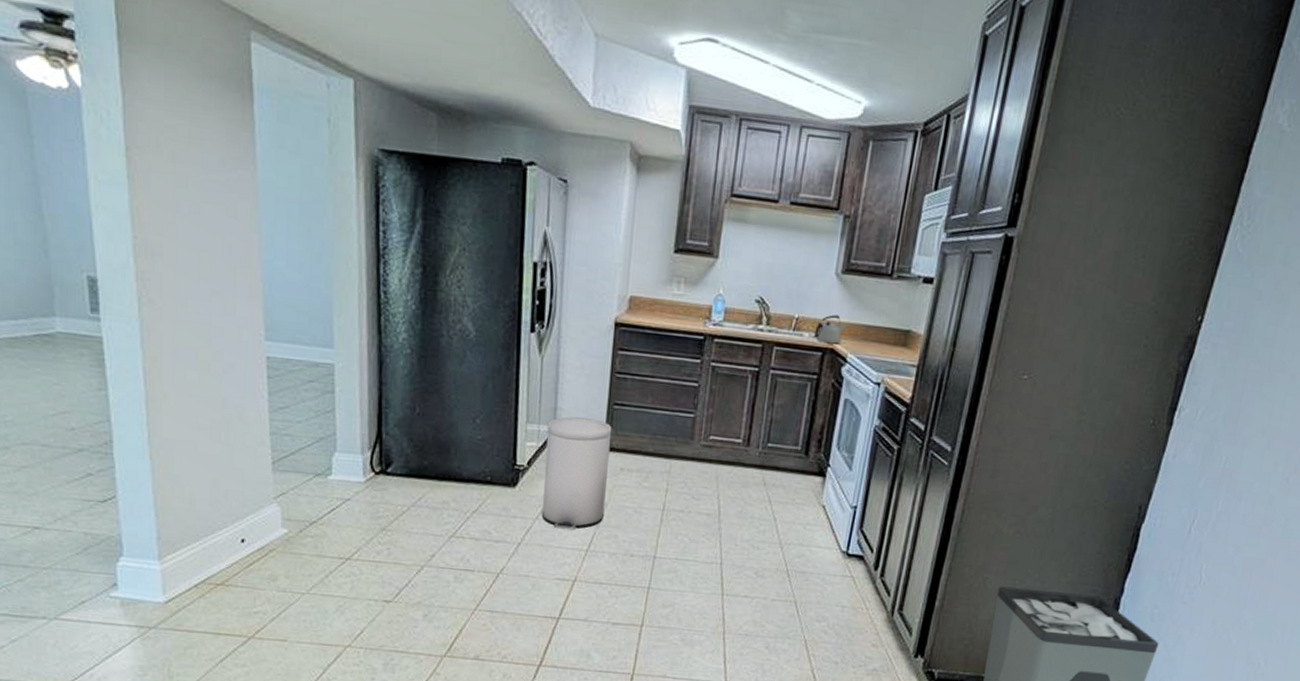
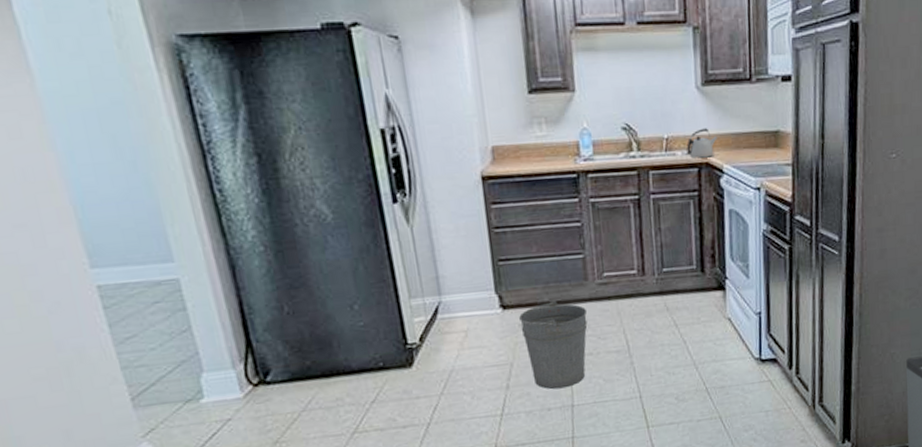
pedal bin: present [541,416,612,531] -> none [432,279,512,401]
bucket: none [621,451,686,539] -> present [519,300,588,389]

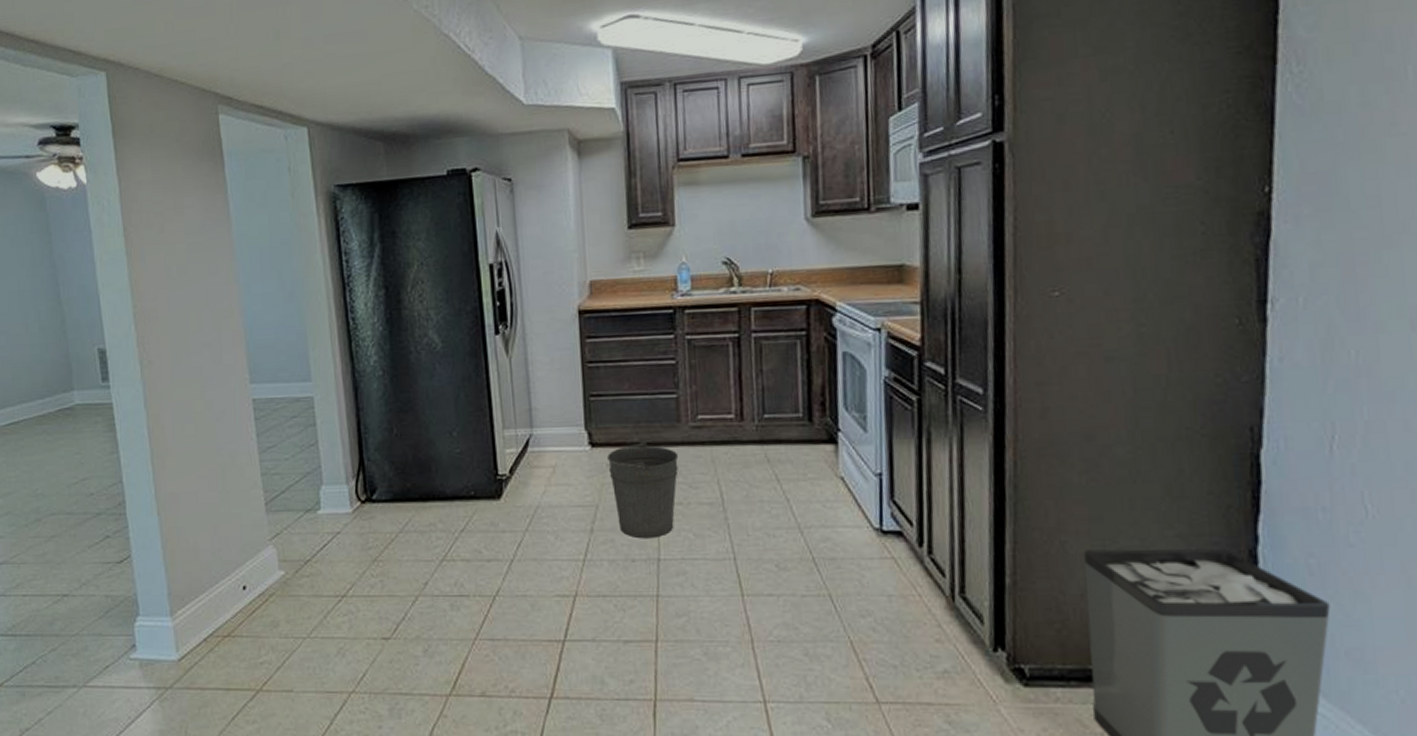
kettle: present [686,128,717,159] -> none [793,262,829,295]

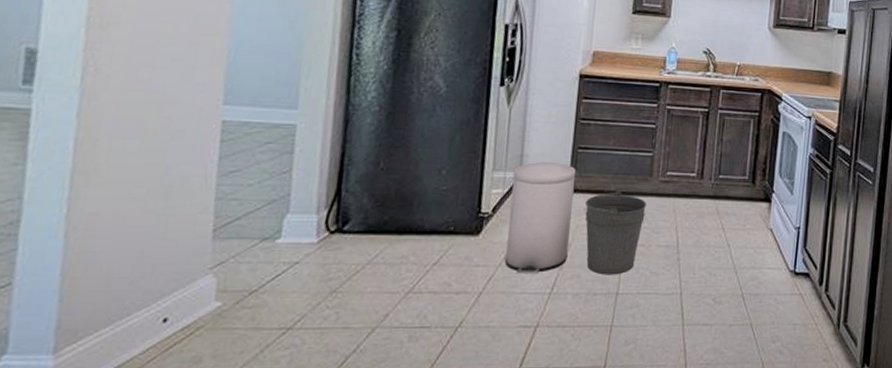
pedal bin: none [524,414,597,540] -> present [504,162,576,274]

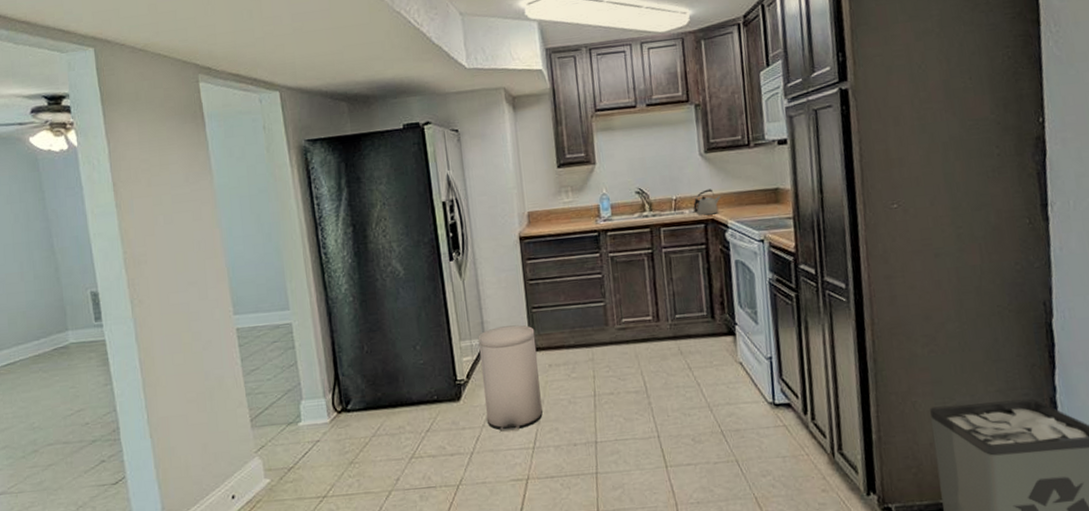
bucket: present [585,190,646,275] -> none [549,343,609,426]
kettle: none [754,61,780,86] -> present [693,189,721,216]

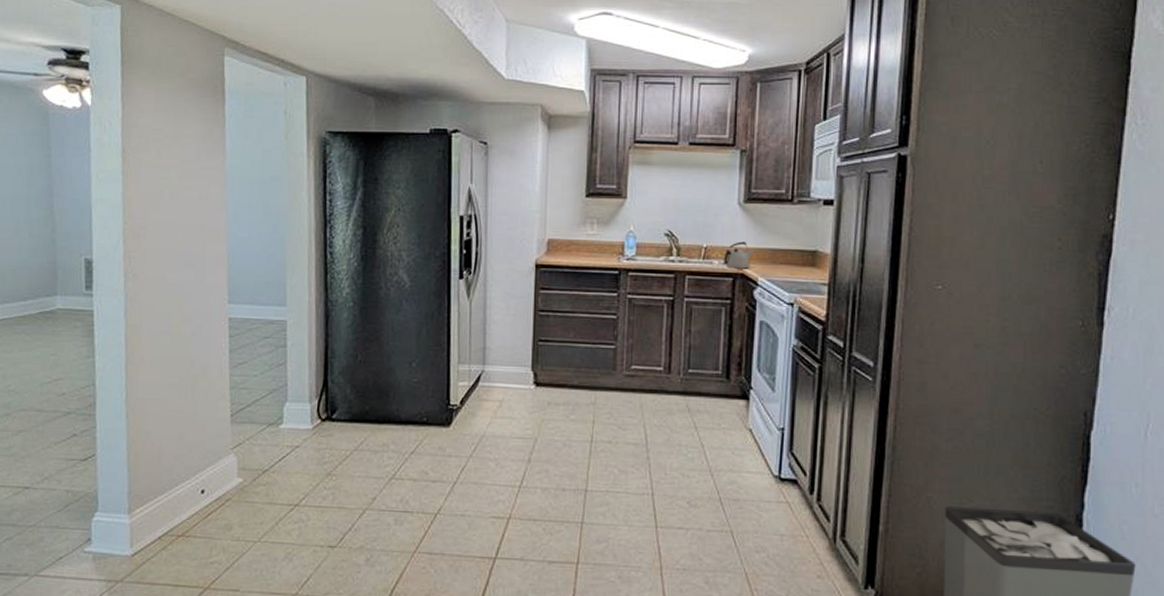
pedal bin: present [478,324,543,433] -> none [475,355,538,467]

